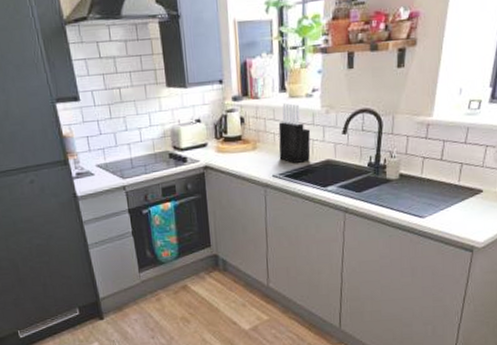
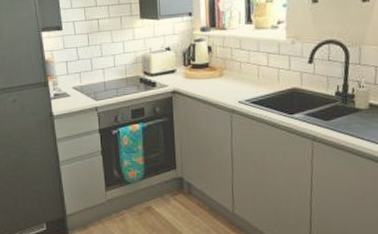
knife block: present [278,102,311,164] -> none [244,33,277,91]

